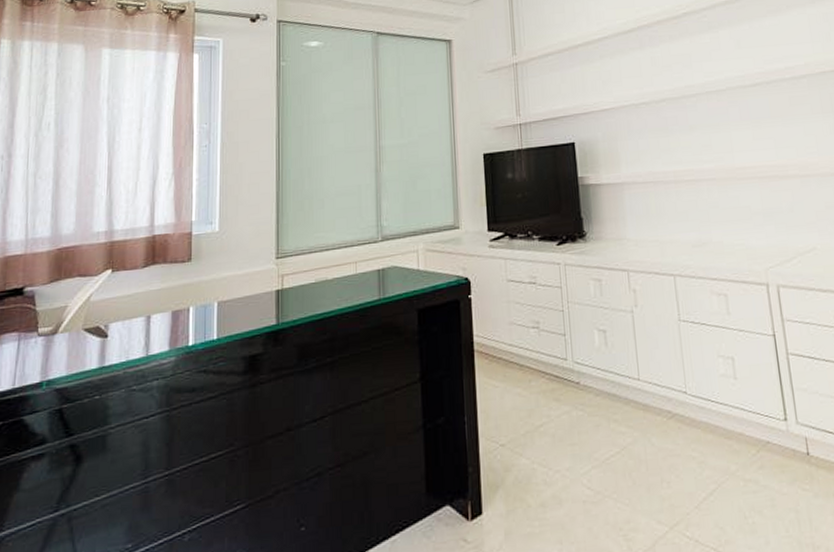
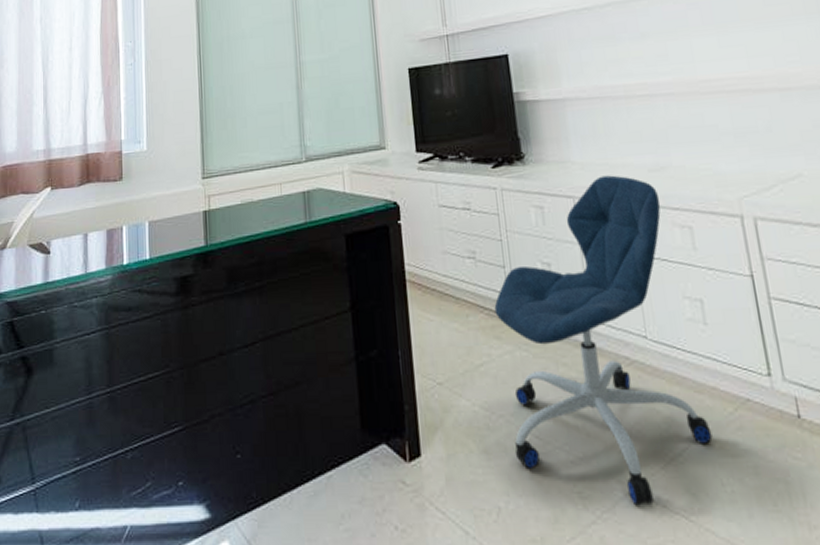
office chair: none [554,250,738,543] -> present [494,175,713,506]

